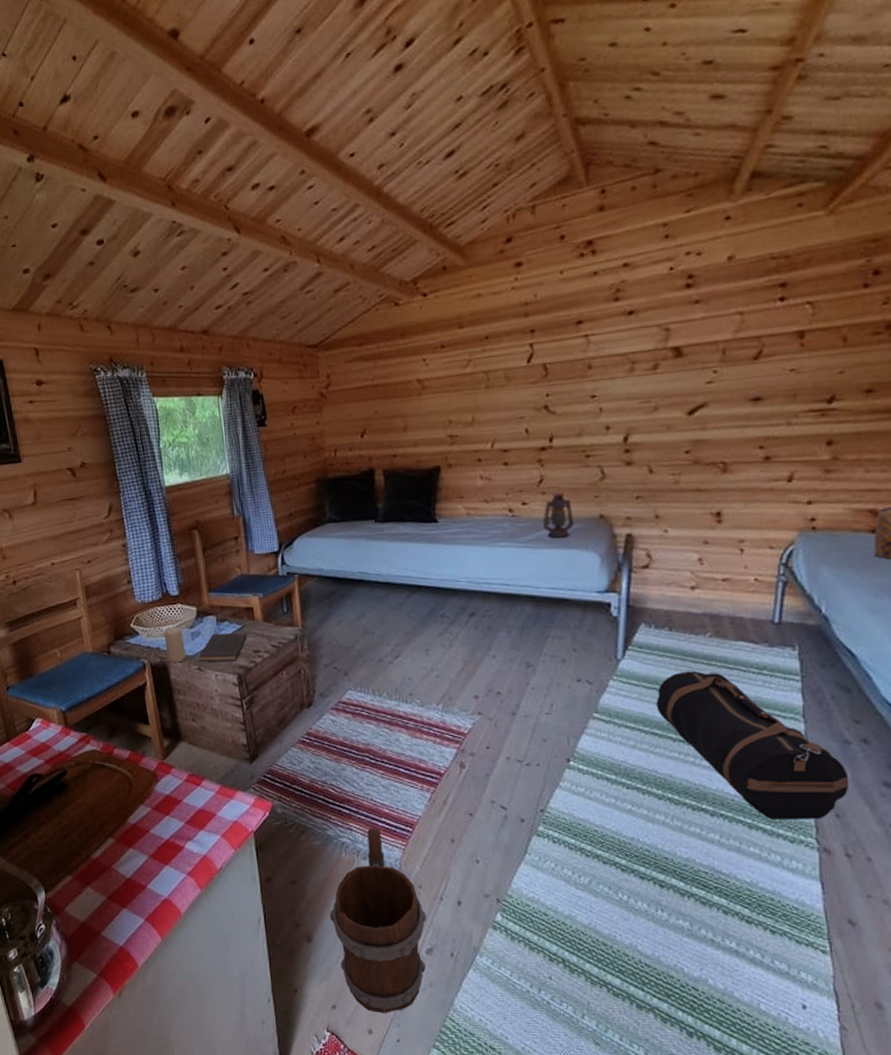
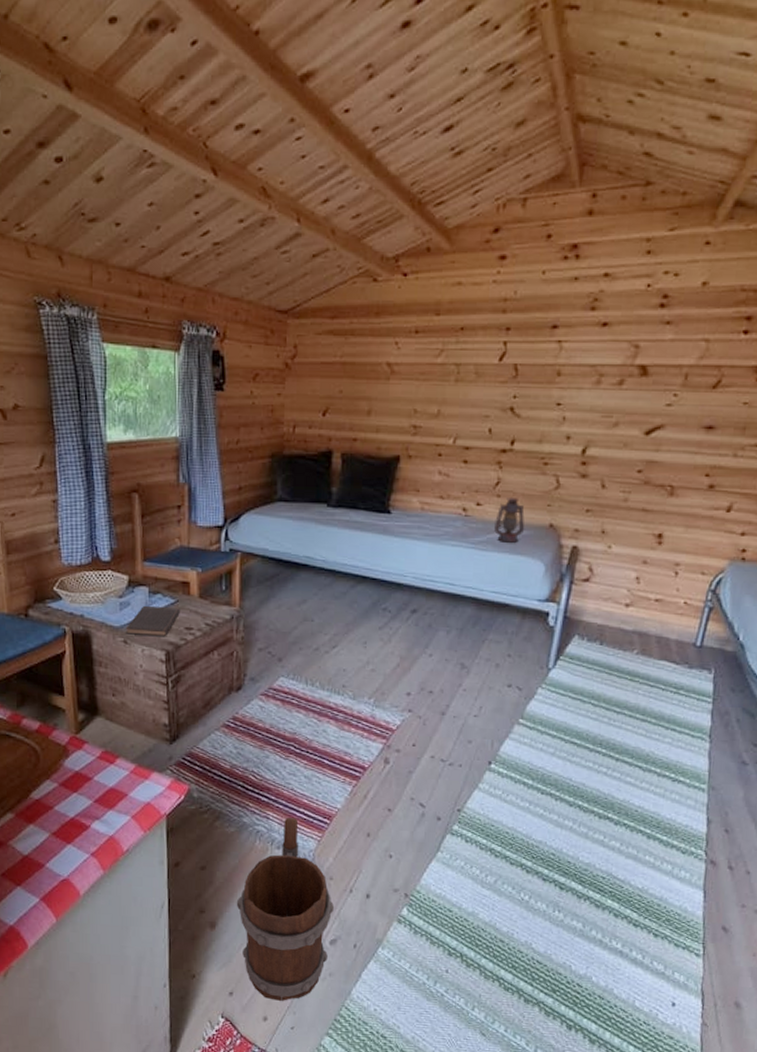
candle: present [164,627,187,663] -> none [90,595,113,633]
duffel bag: present [656,669,850,820] -> none [578,684,741,834]

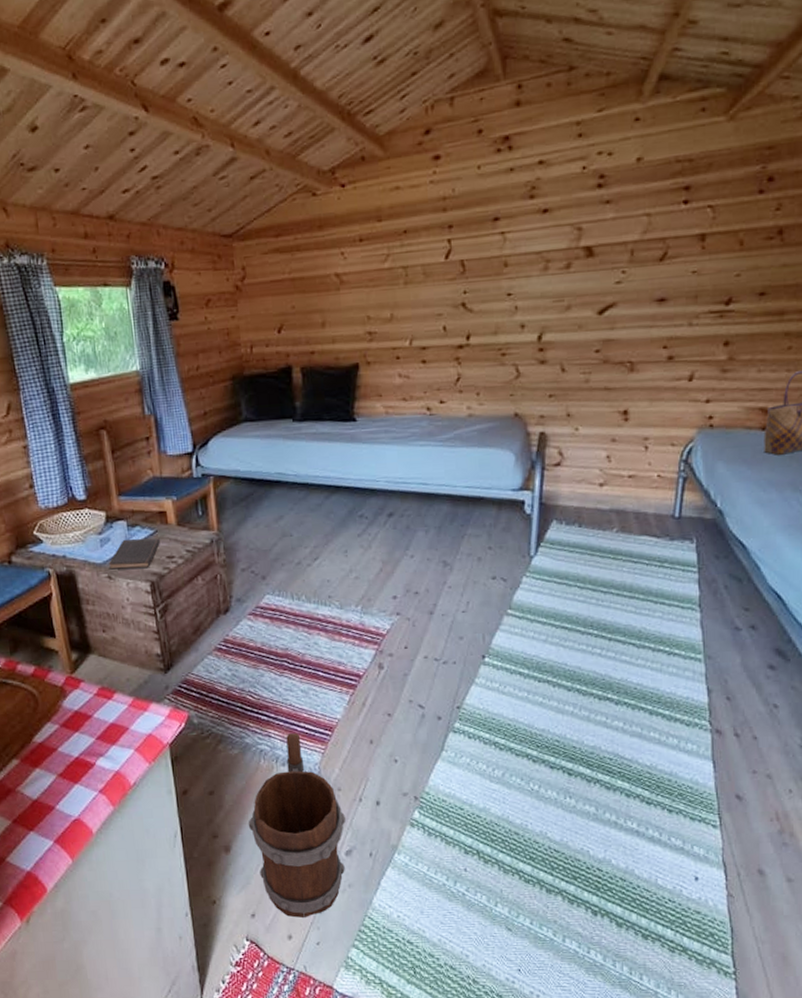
lantern: present [494,496,525,544] -> none [460,390,491,438]

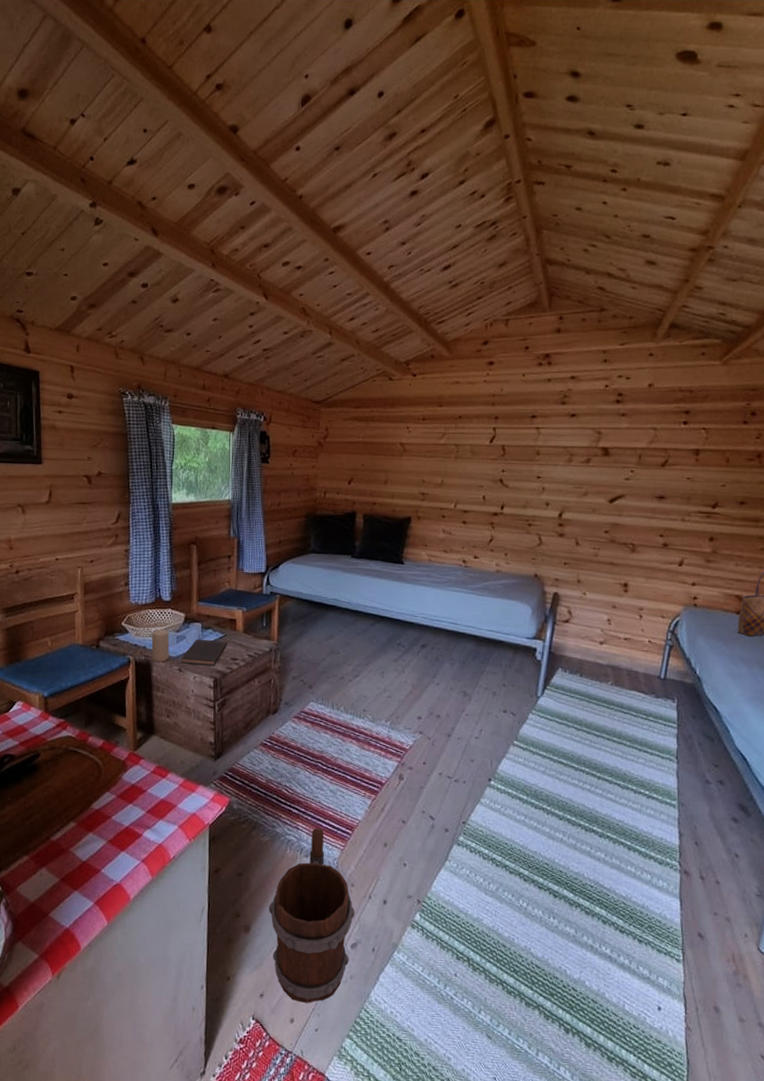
candle: none [70,533,96,572] -> present [151,629,170,662]

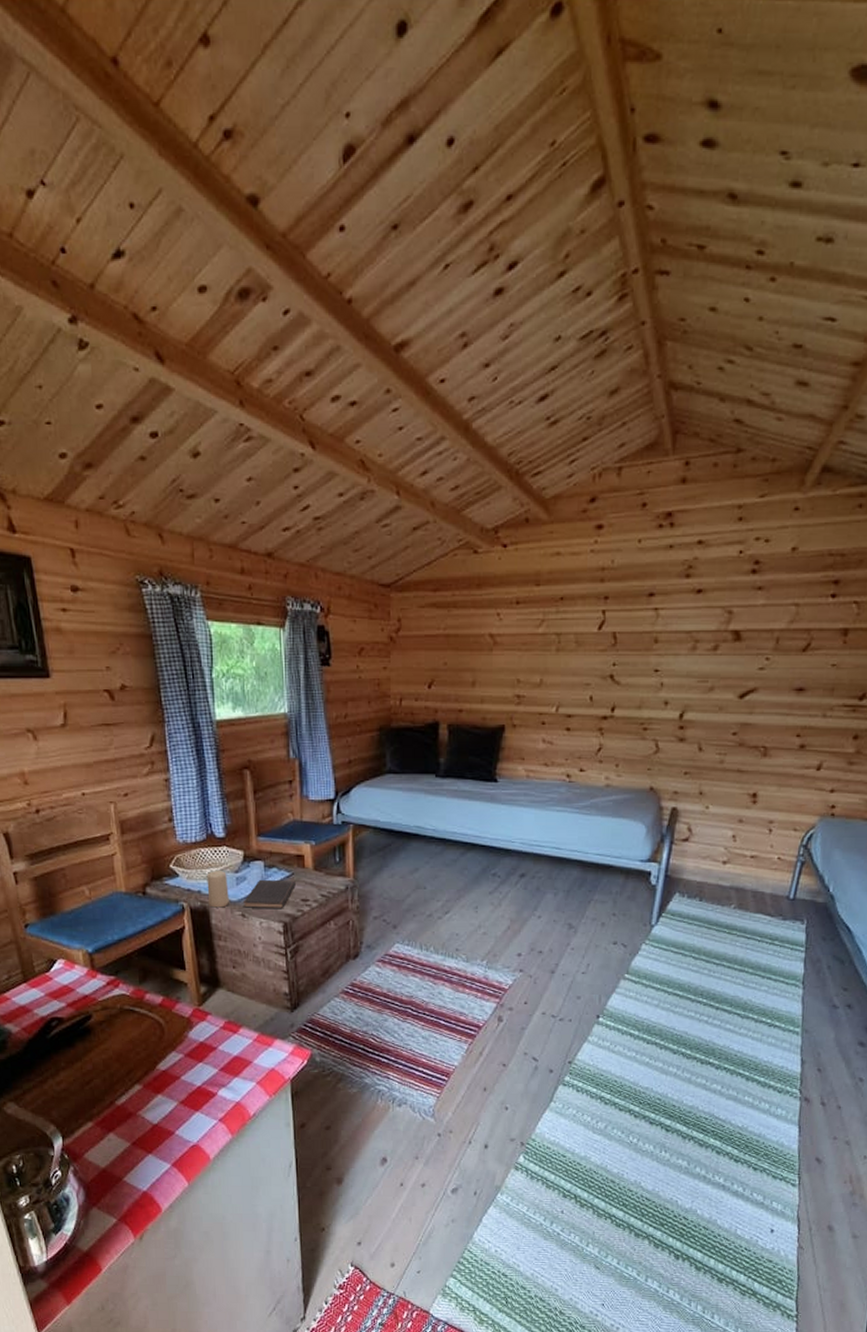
bucket: present [268,828,355,1003] -> none [361,1077,454,1248]

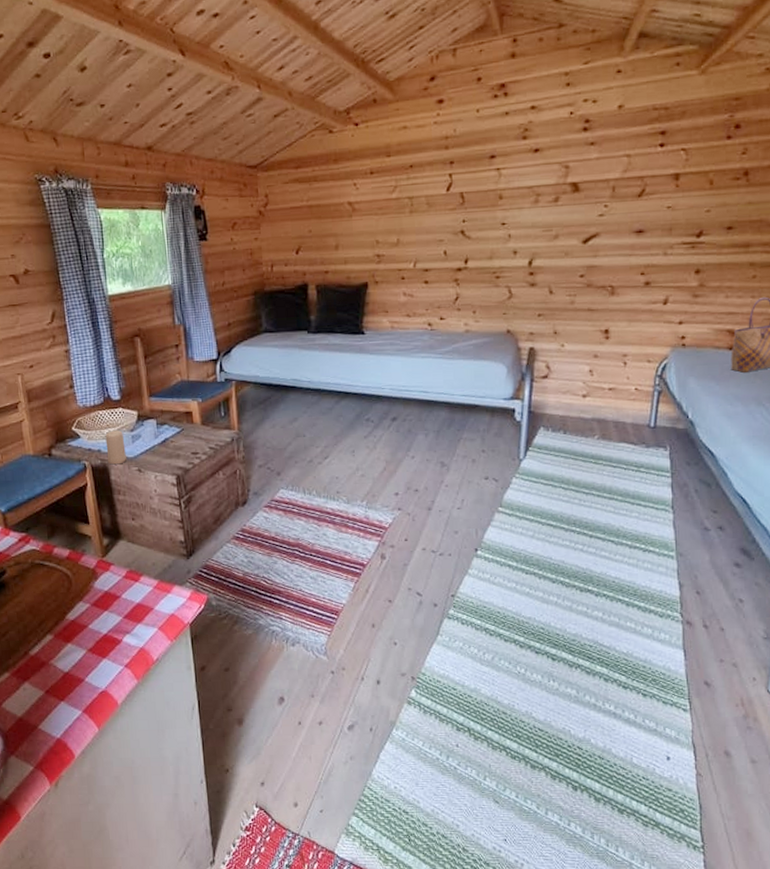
hardcover book: present [244,879,296,910] -> none [139,436,186,463]

